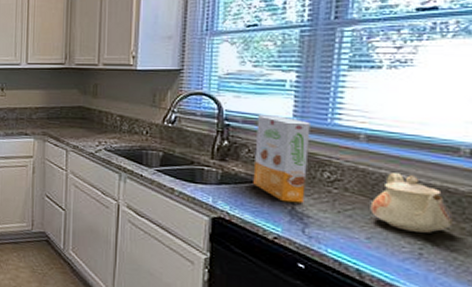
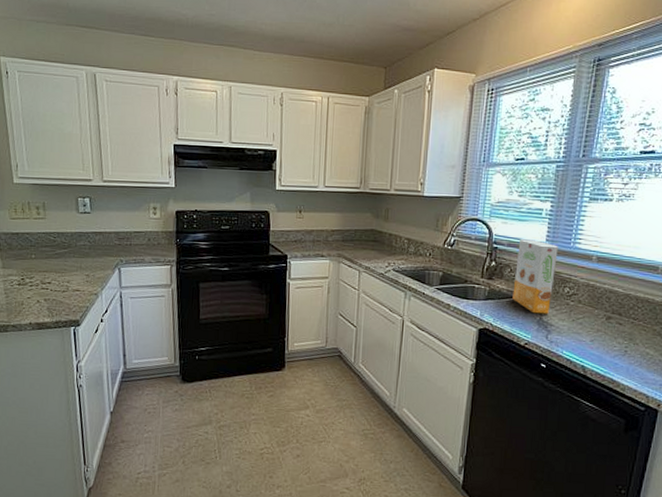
teapot: present [370,173,453,233] -> none [595,287,650,335]

